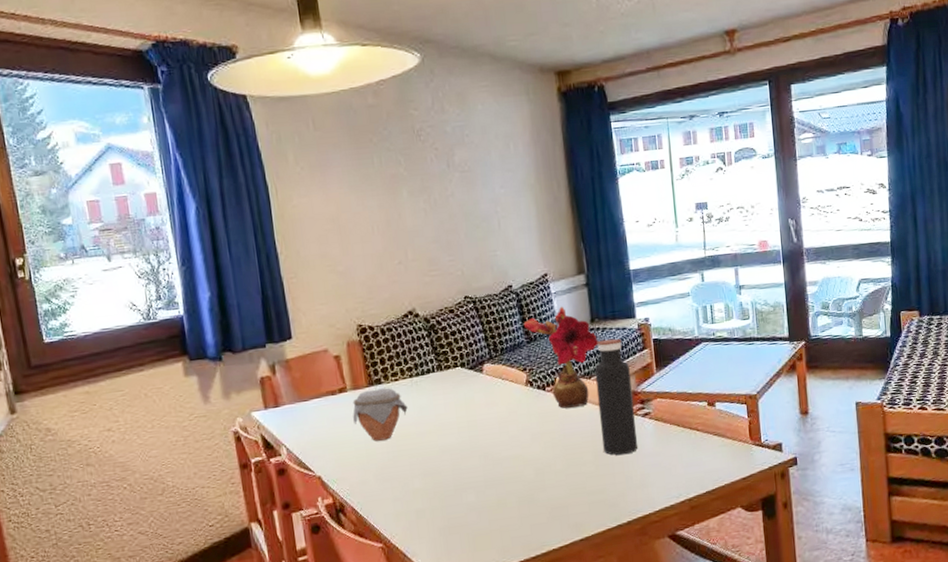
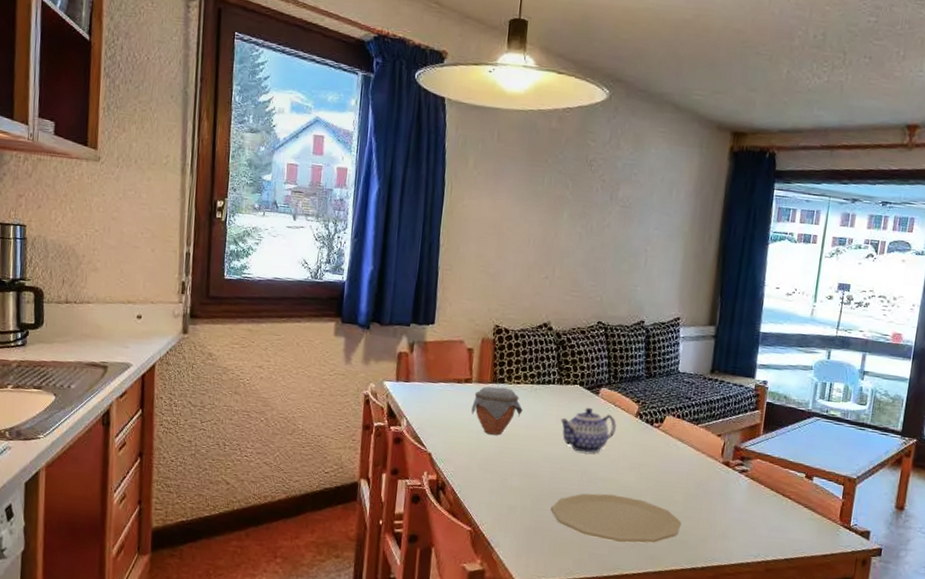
teapot: none [449,387,509,436] -> present [560,407,617,453]
plate: none [460,469,597,521] -> present [550,493,682,543]
flower: present [523,306,599,409] -> none [646,351,714,449]
water bottle: present [594,338,639,455] -> none [695,391,738,504]

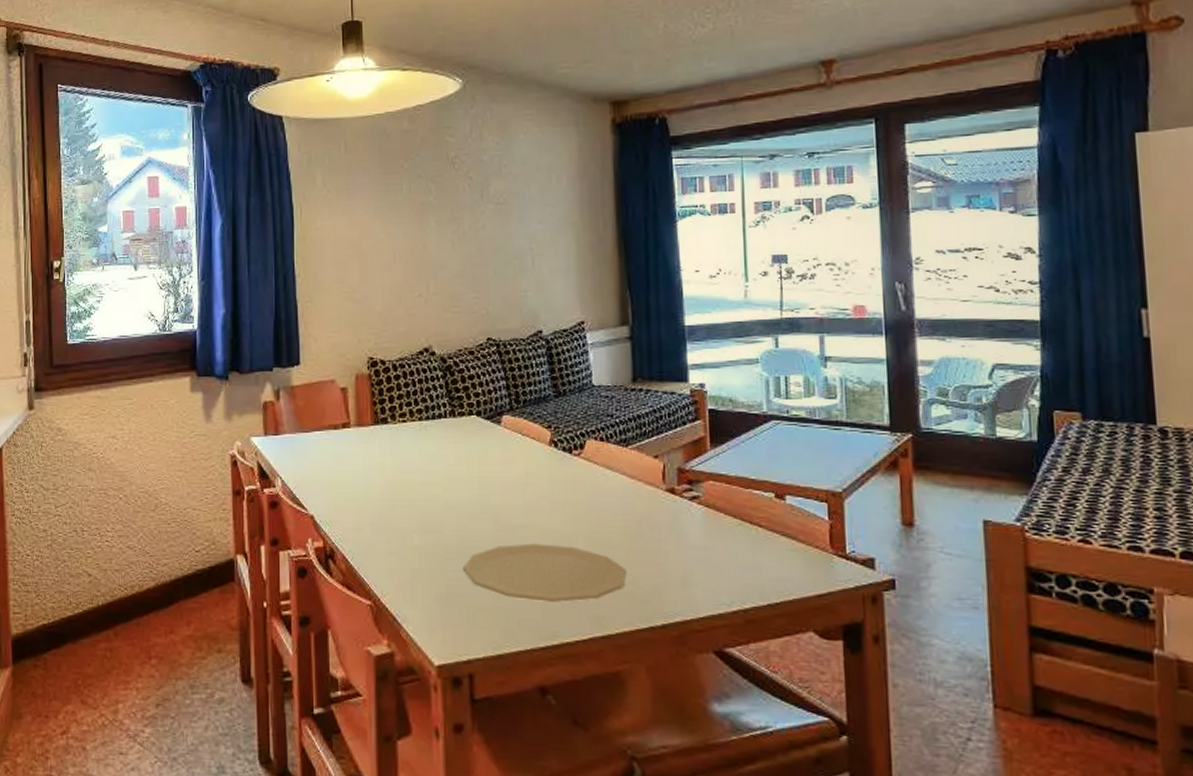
jar: present [471,386,523,435] -> none [354,428,413,486]
teapot: present [560,407,617,453] -> none [460,440,528,496]

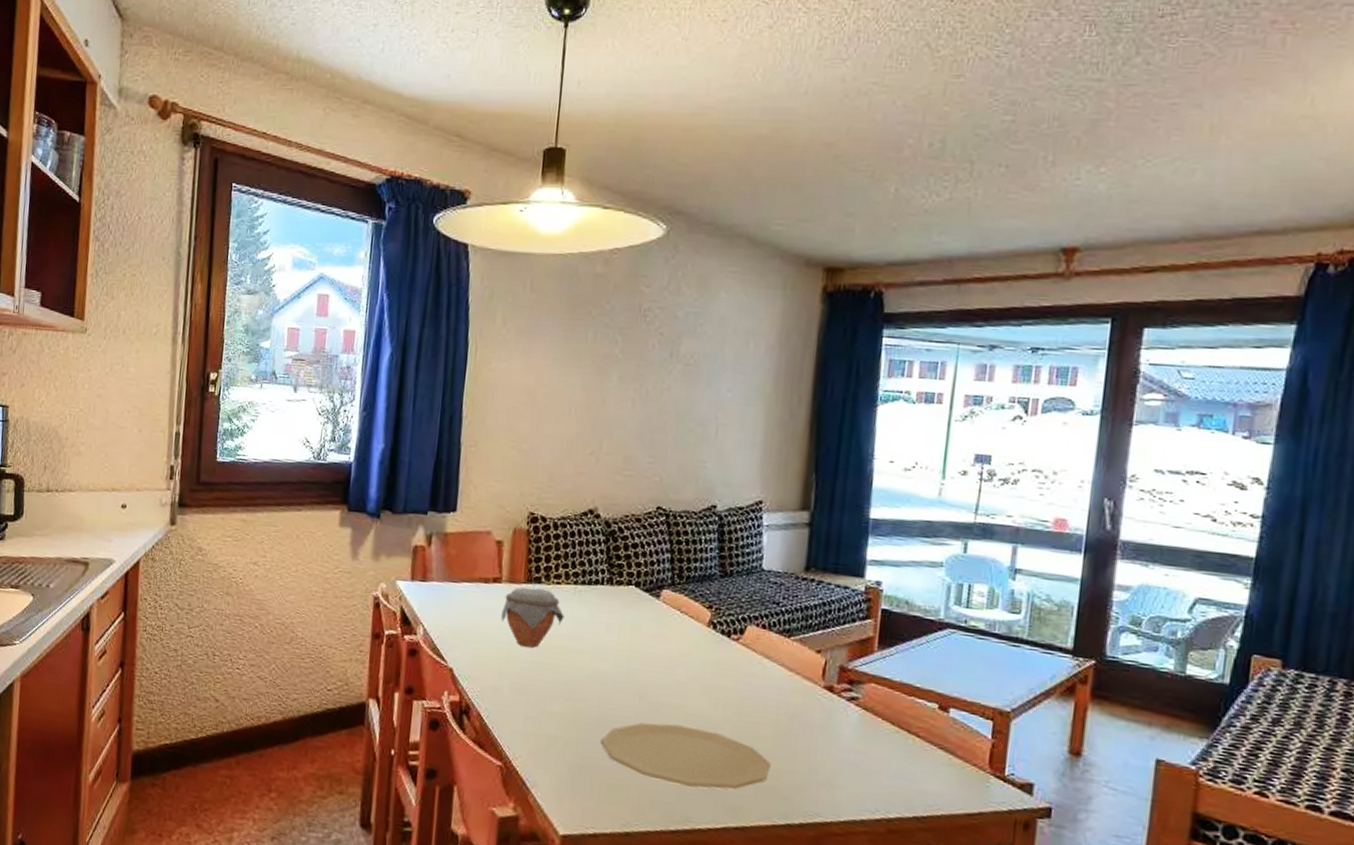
jar: none [354,428,413,486] -> present [501,587,564,648]

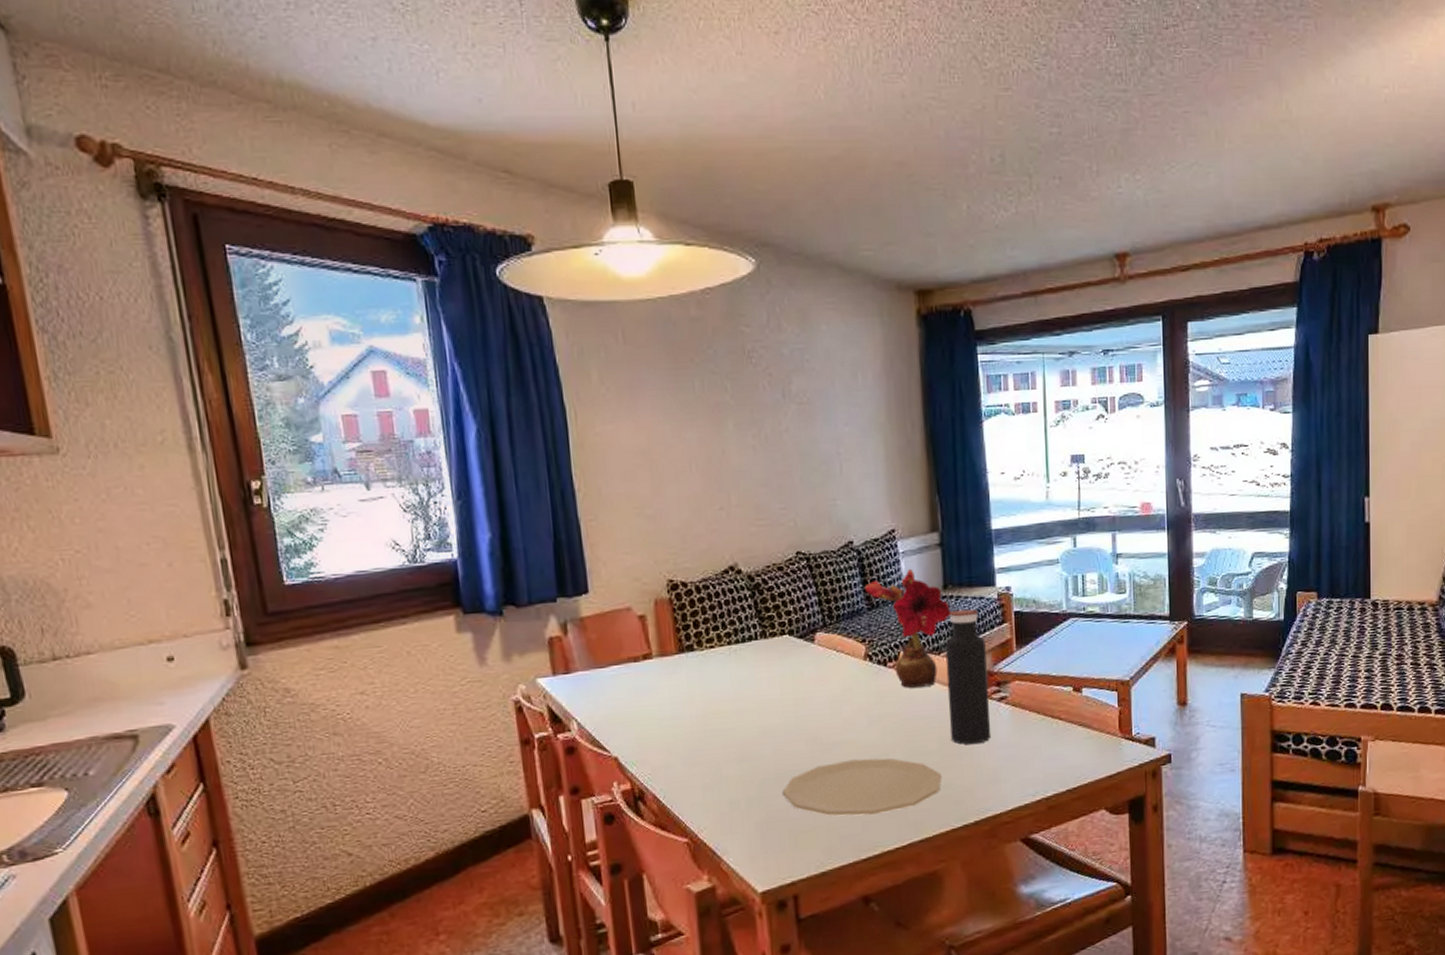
jar: present [501,587,564,648] -> none [658,655,724,718]
flower: none [720,543,811,668] -> present [864,568,952,688]
water bottle: none [788,594,843,741] -> present [945,608,992,745]

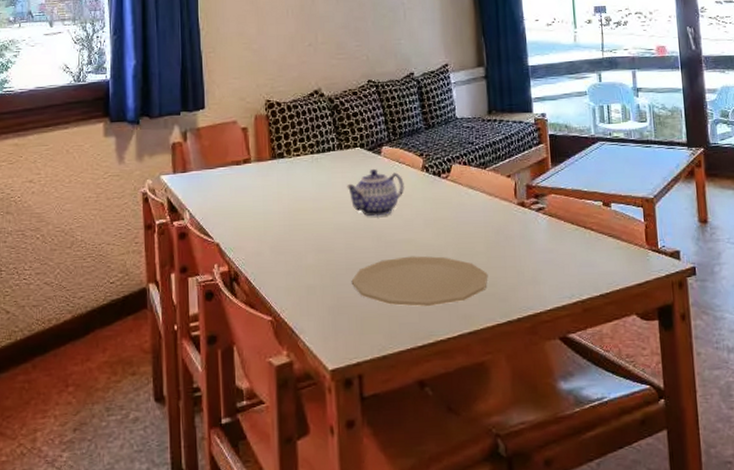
teapot: none [773,659,844,717] -> present [347,168,404,217]
flower: present [864,568,952,688] -> none [422,96,496,196]
water bottle: present [945,608,992,745] -> none [490,131,531,249]

